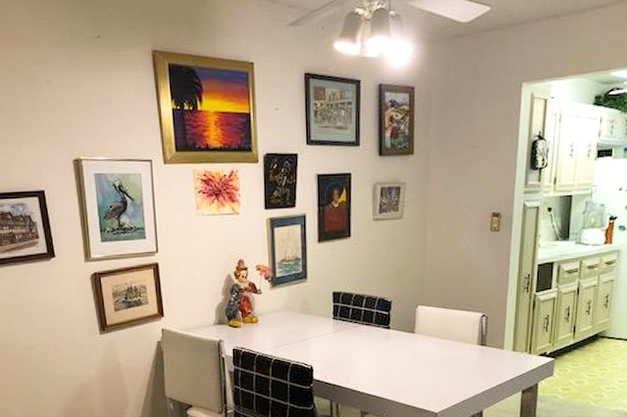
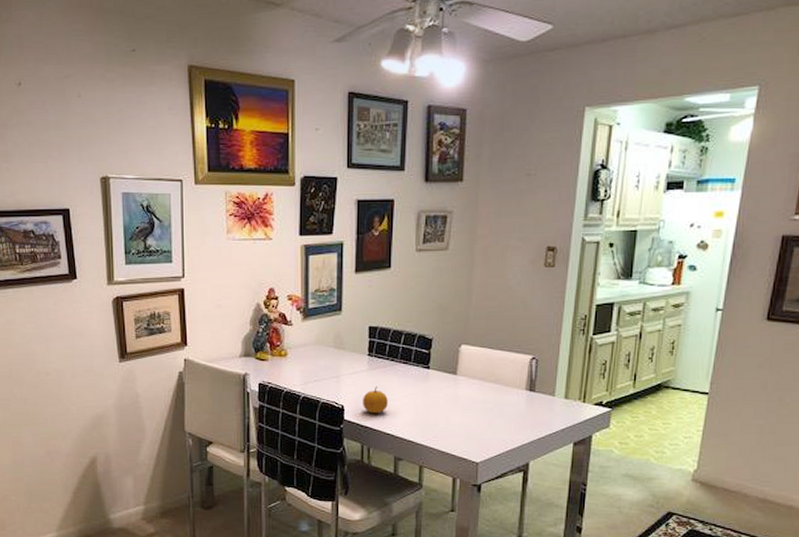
fruit: none [330,346,353,373] -> present [363,386,388,414]

